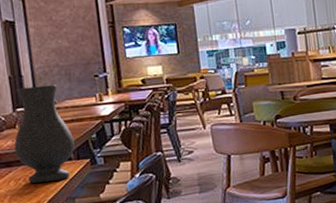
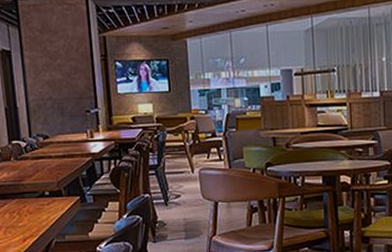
vase: present [14,84,75,184] -> none [9,118,66,218]

